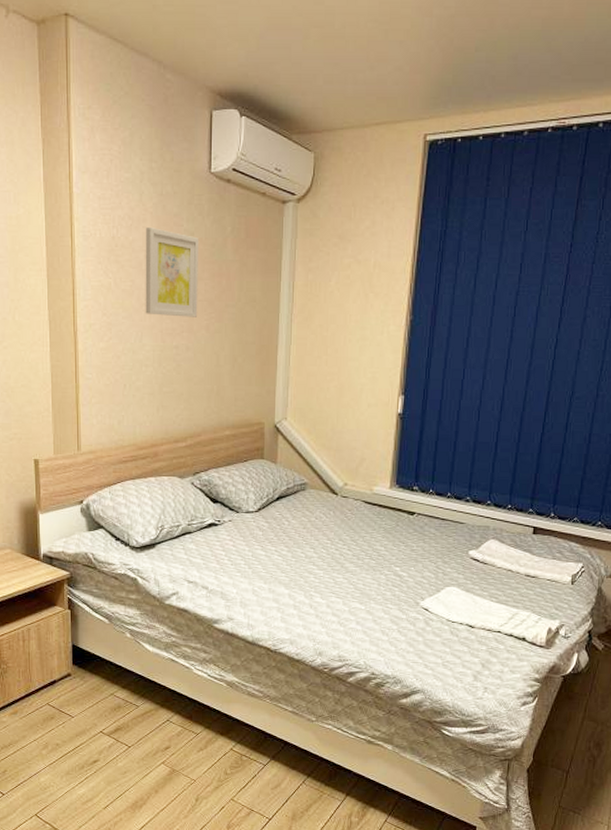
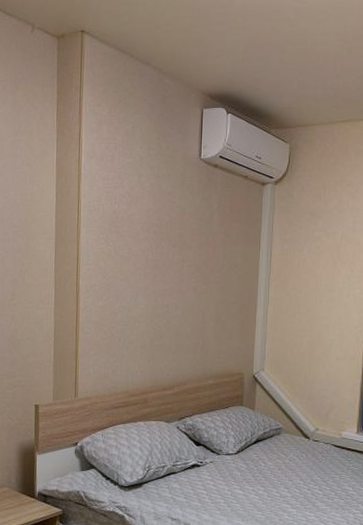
wall art: present [145,228,199,317] -> none [140,204,190,280]

